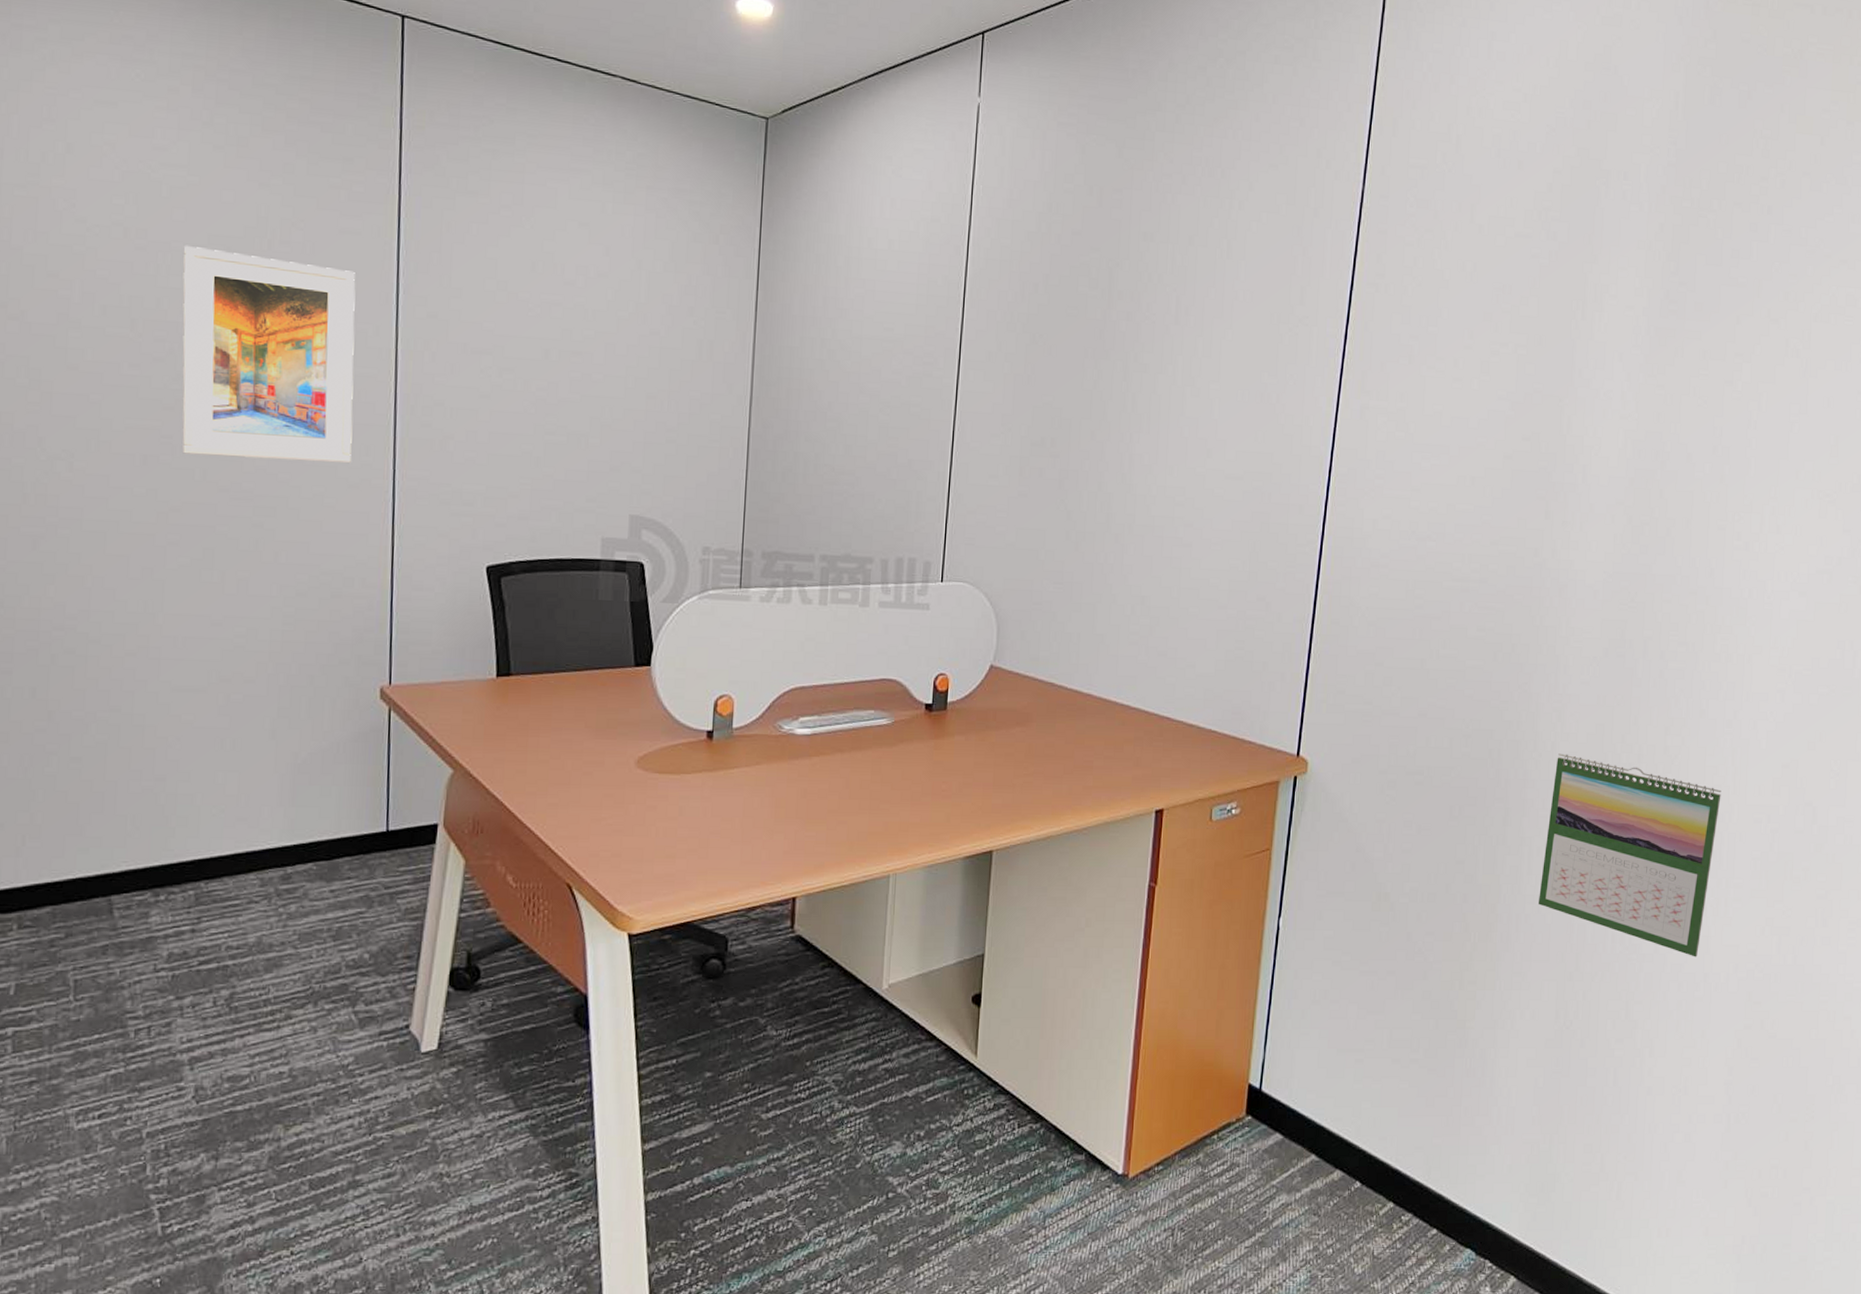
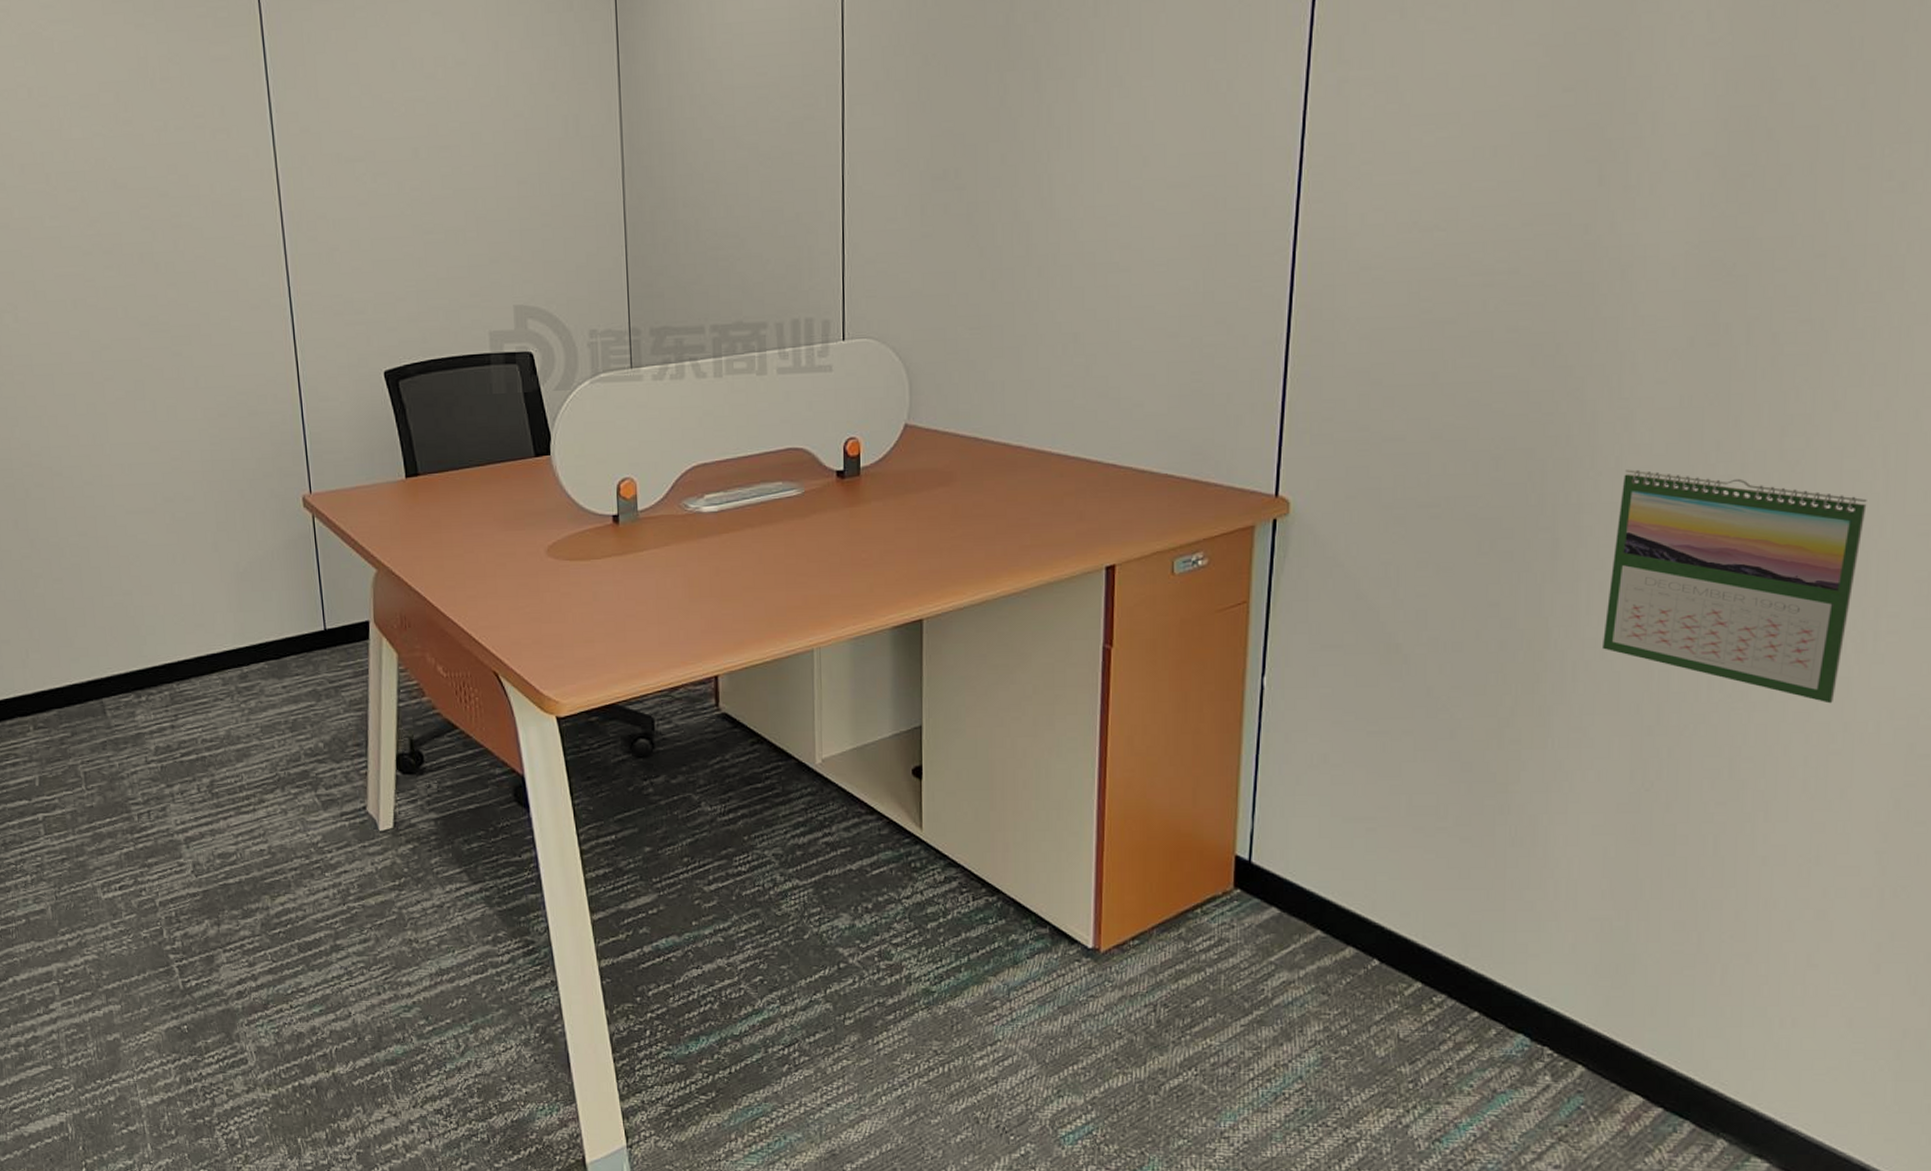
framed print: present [181,246,356,464] -> none [79,96,250,295]

